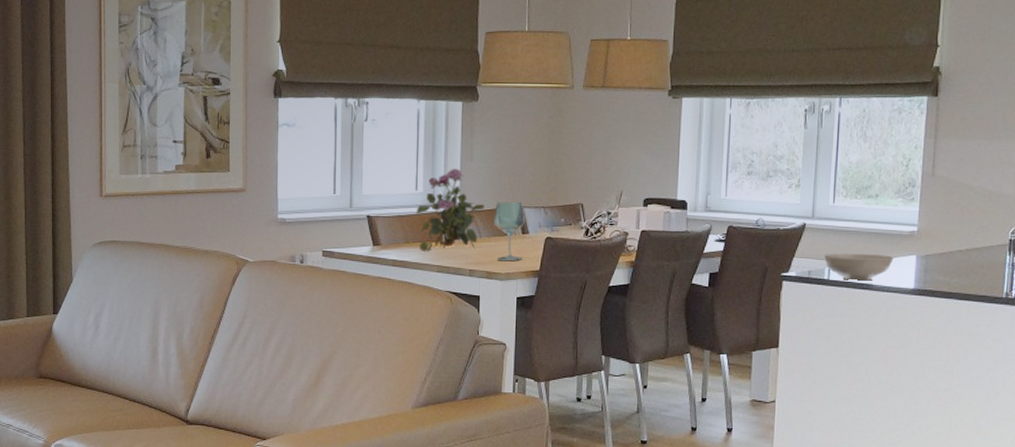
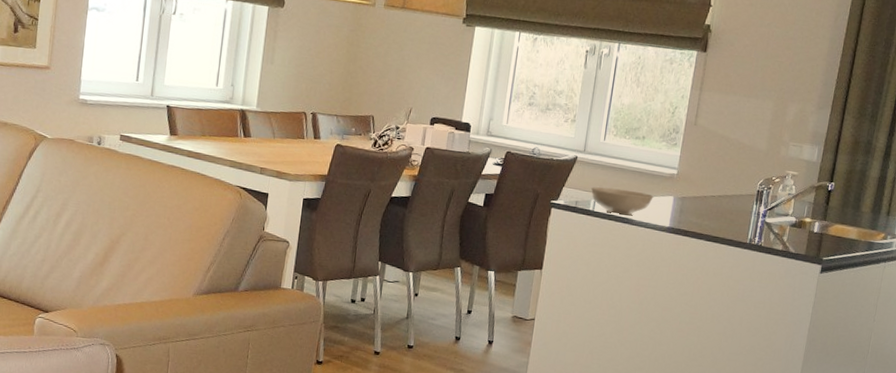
flower bouquet: present [416,168,484,251] -> none [214,69,281,148]
wine glass: present [493,201,526,262] -> none [287,106,319,164]

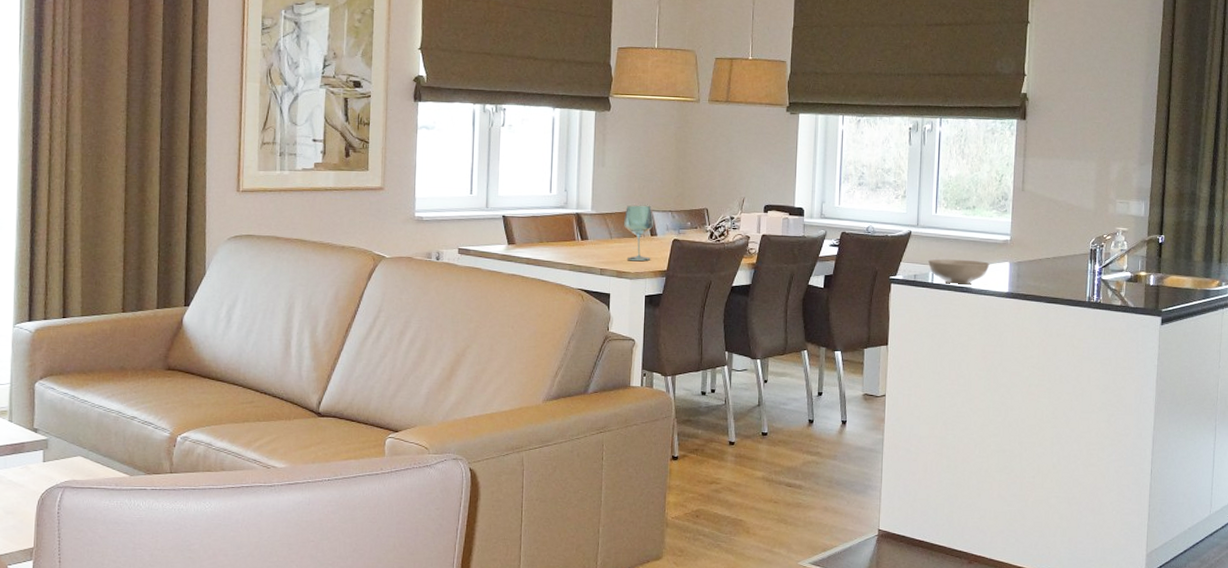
wine glass: none [287,106,319,164] -> present [623,205,654,262]

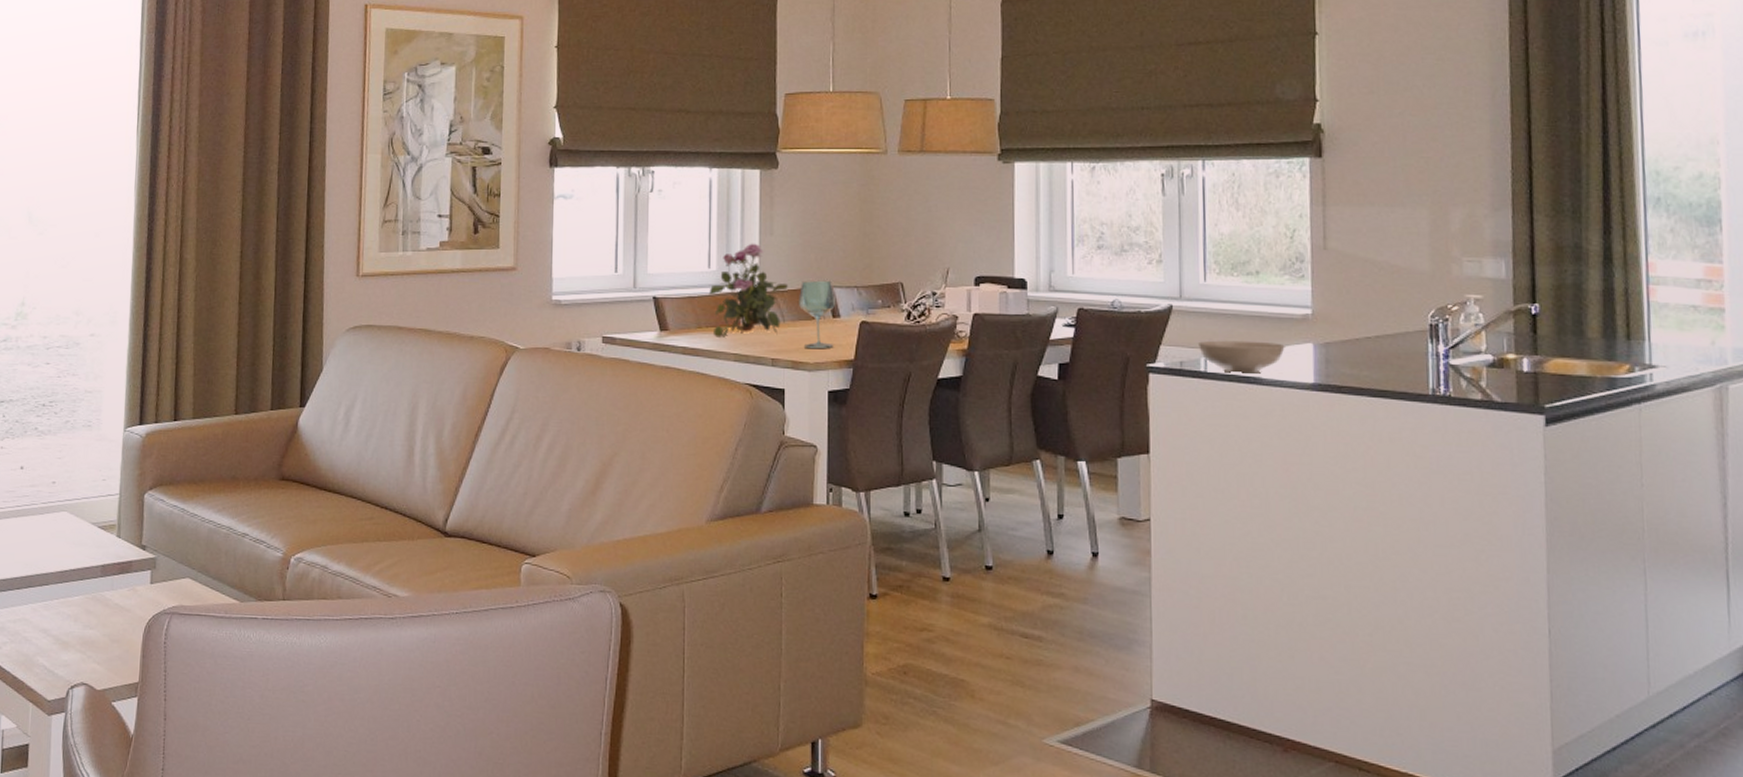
flower bouquet: none [549,172,615,251] -> present [709,243,788,337]

